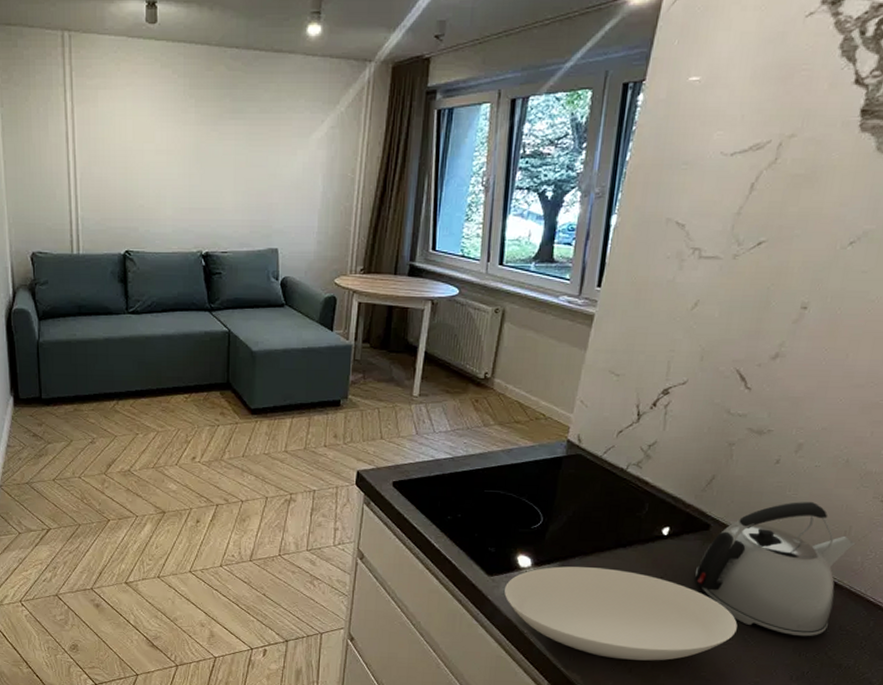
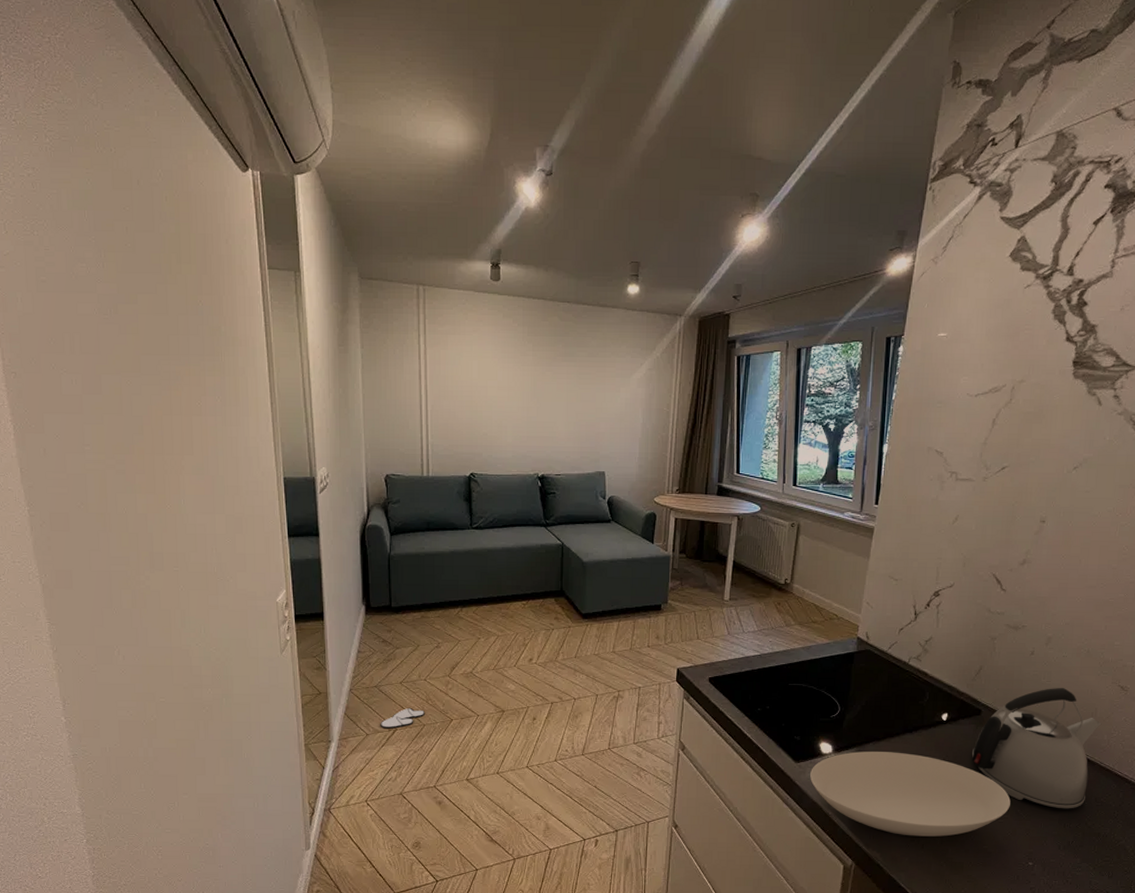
slippers: none [33,506,80,528] -> present [380,707,425,729]

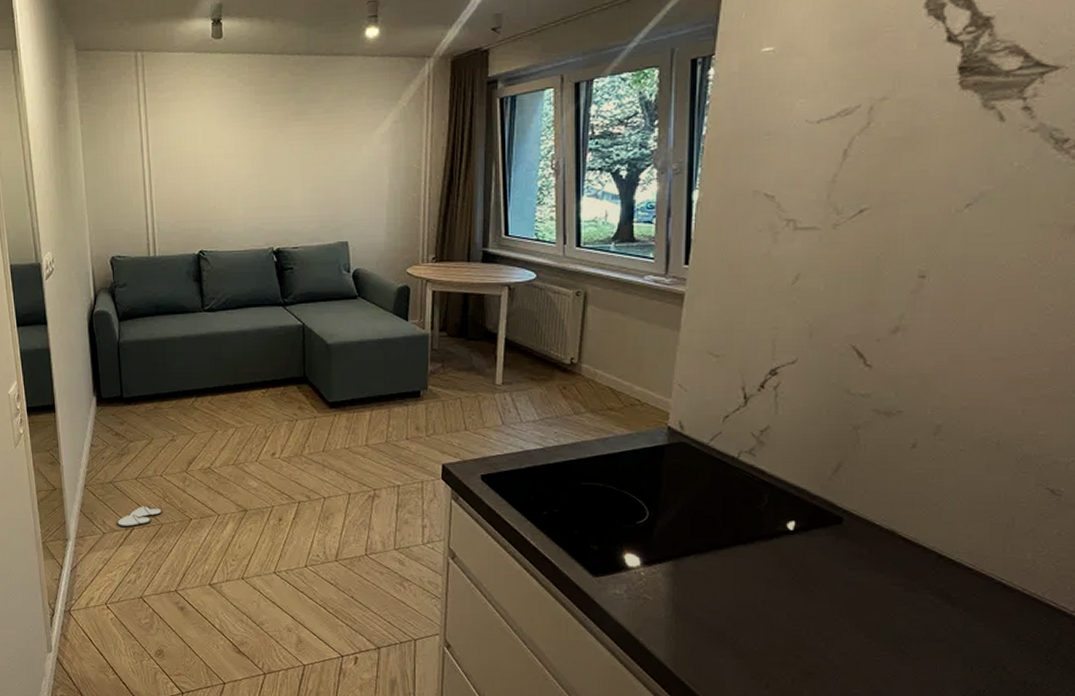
bowl: present [810,751,1011,837] -> none [613,566,890,675]
kettle: present [971,688,1102,809] -> none [831,491,1023,648]

